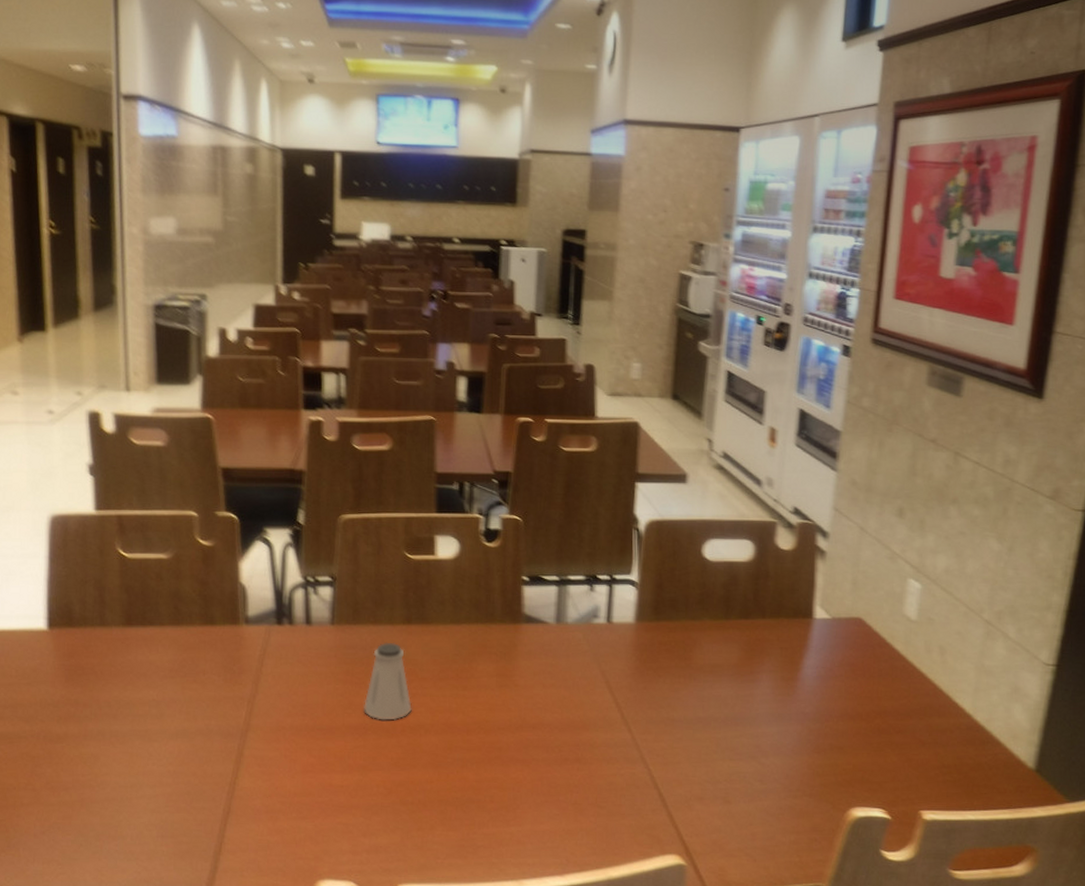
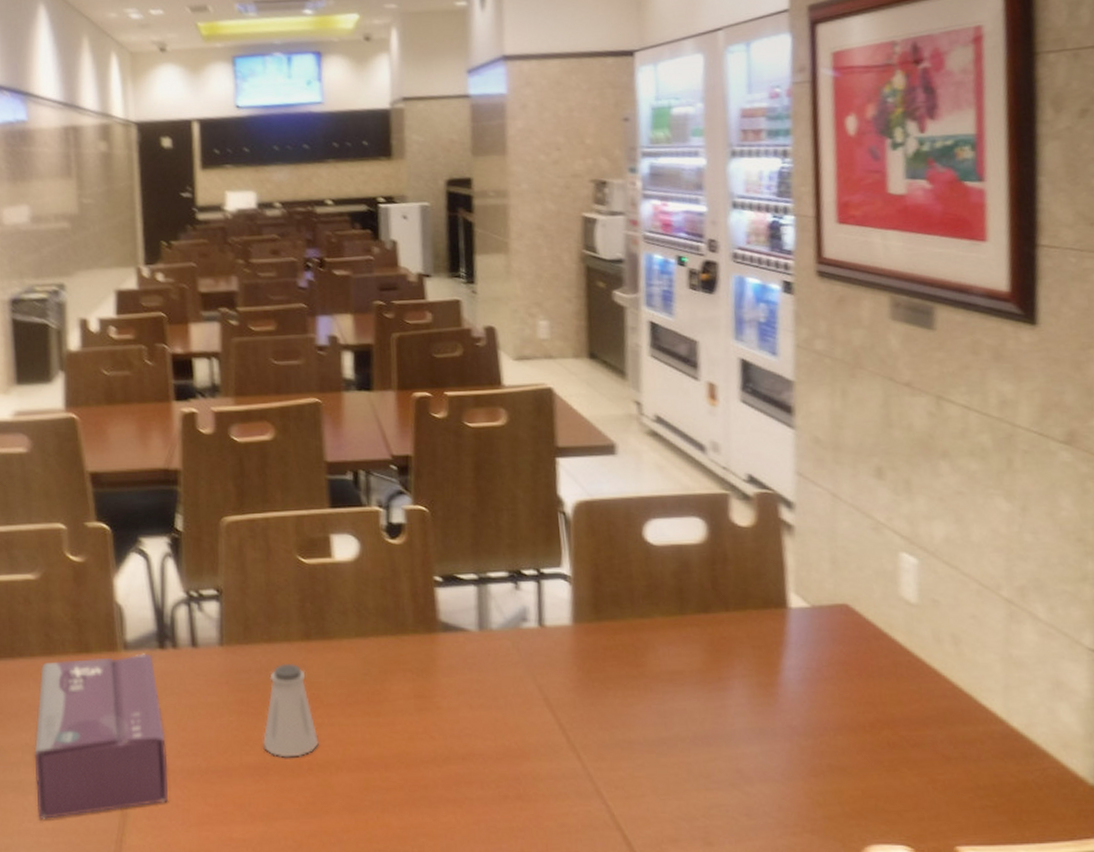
tissue box: none [160,627,279,763] -> present [34,653,168,819]

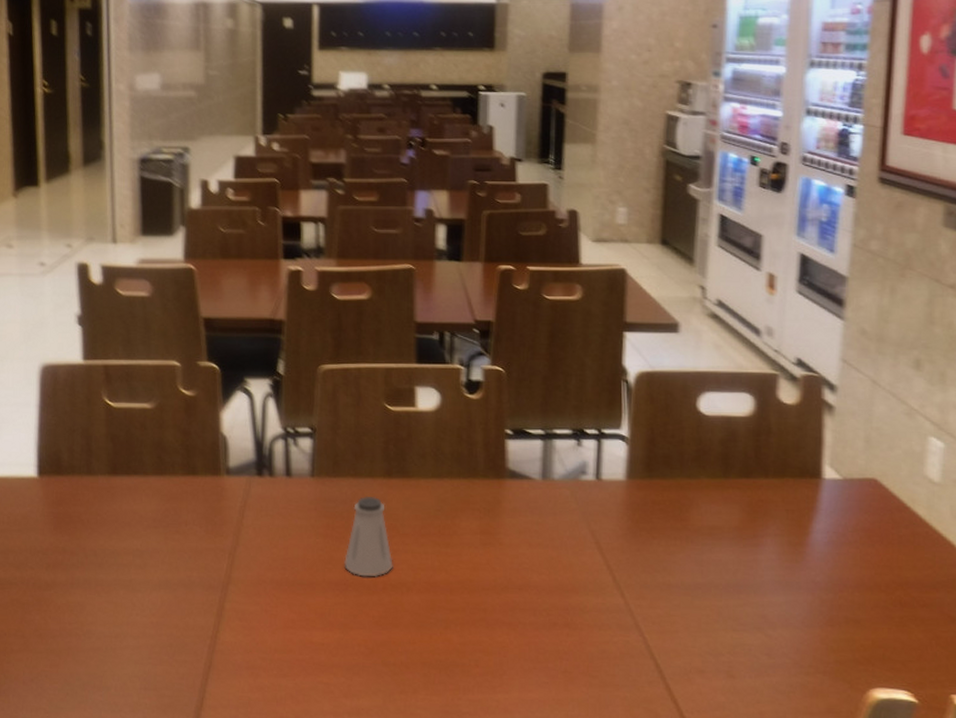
tissue box: present [34,653,168,819] -> none [143,479,260,614]

